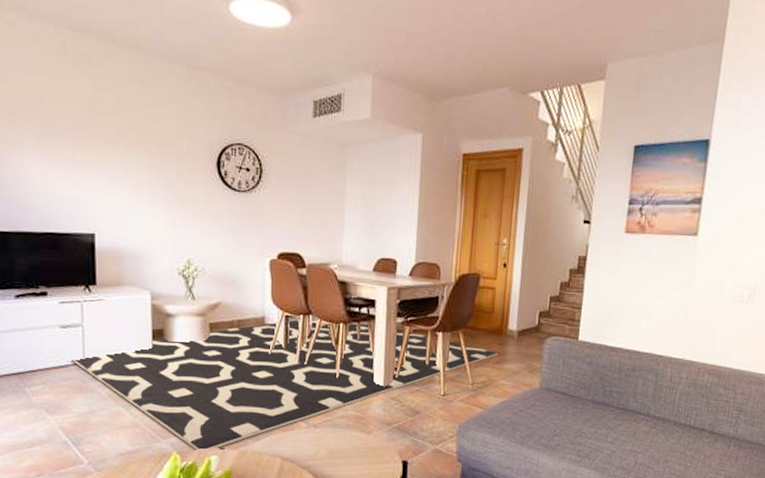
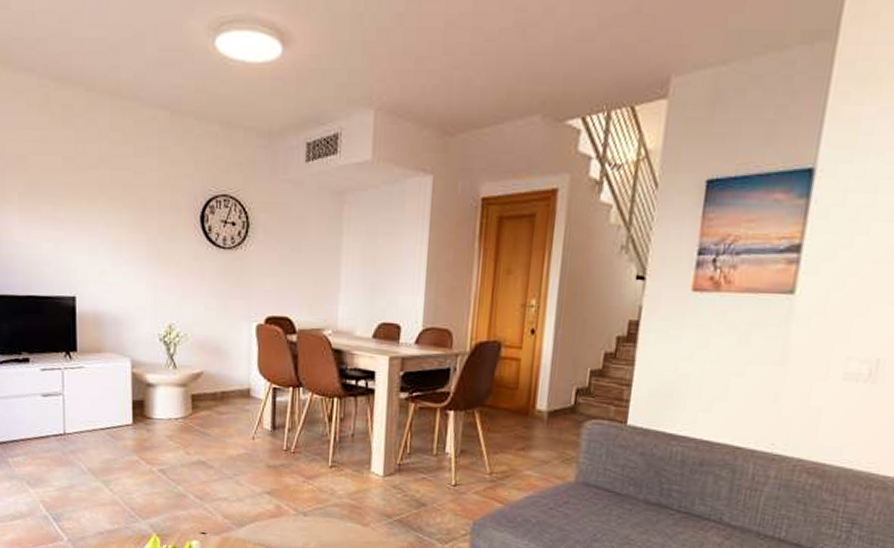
rug: present [72,319,498,452] -> none [52,392,523,536]

